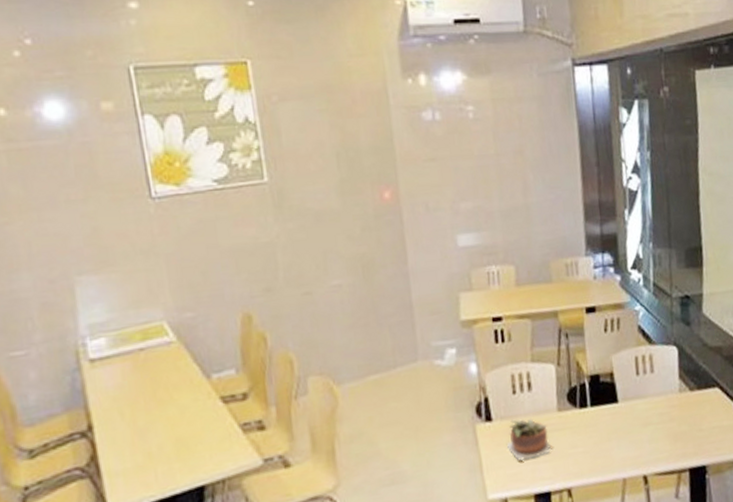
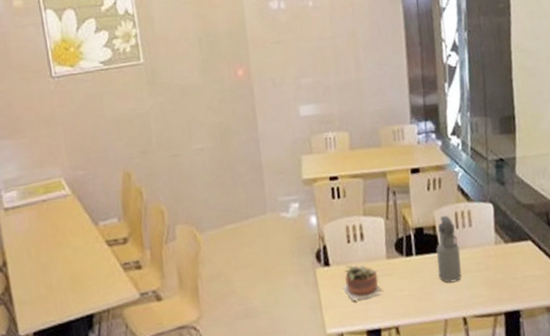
water bottle: none [614,360,642,437] -> present [436,215,462,283]

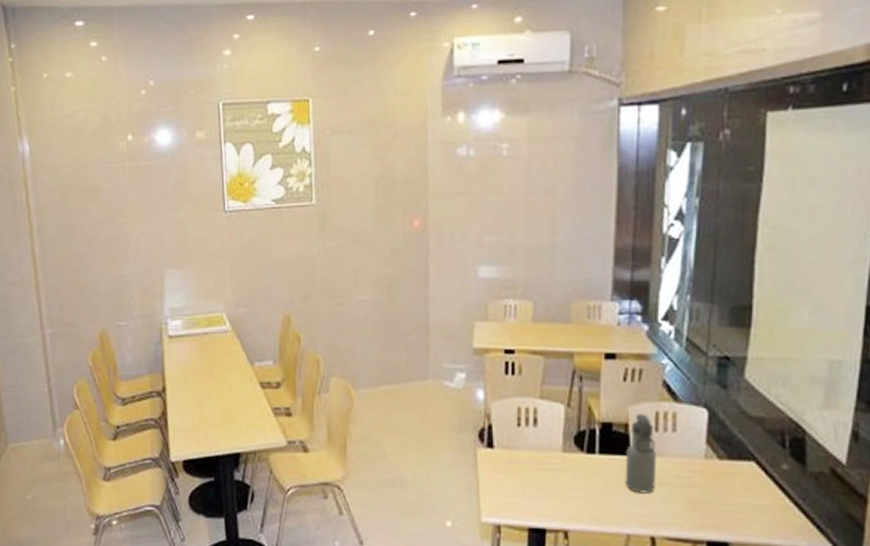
succulent plant: present [343,264,382,301] -> none [506,451,552,492]

